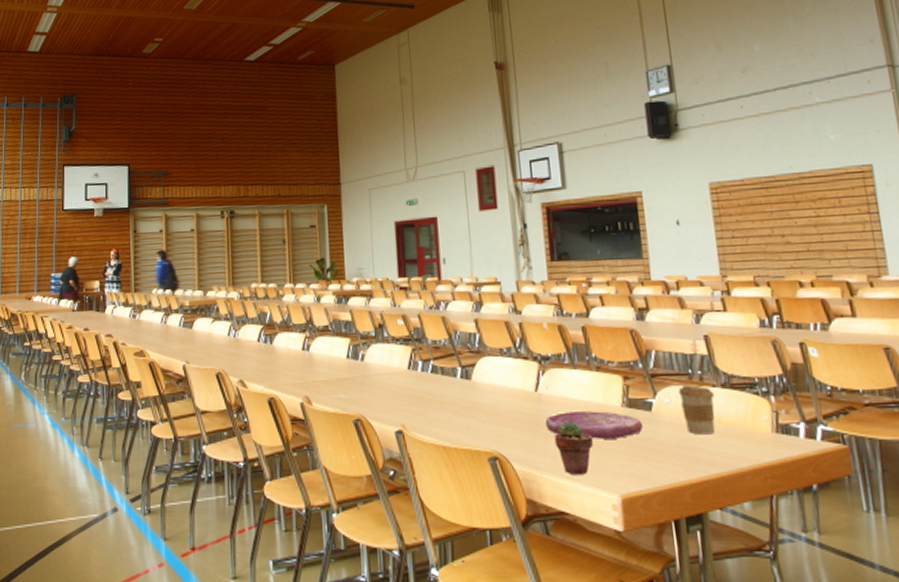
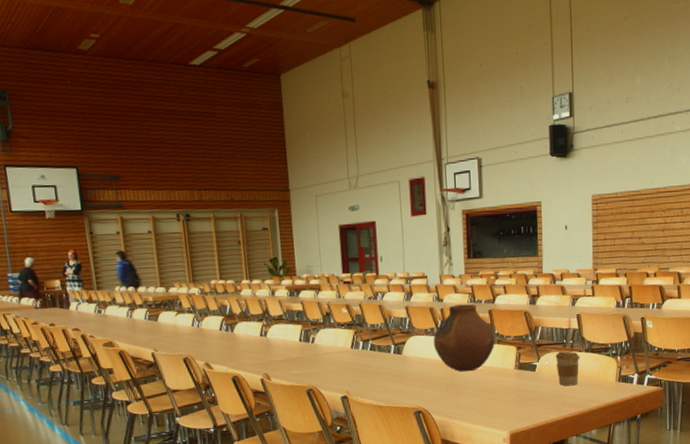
vase: none [510,318,593,406] -> present [433,304,495,372]
plate: present [545,411,643,439] -> none [457,373,528,393]
potted succulent: present [554,420,593,474] -> none [464,381,492,420]

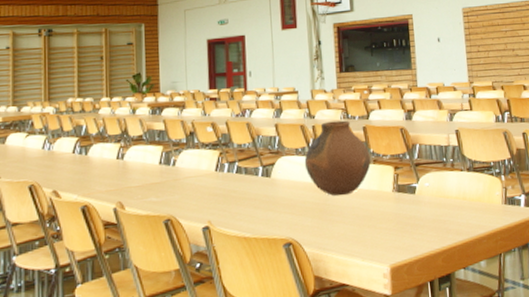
coffee cup: present [555,351,580,386] -> none [435,170,462,211]

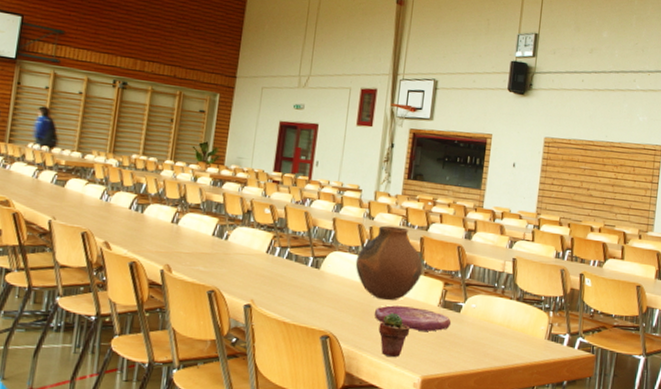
plate: none [331,197,408,220] -> present [374,305,451,332]
potted succulent: none [339,206,369,252] -> present [378,312,409,357]

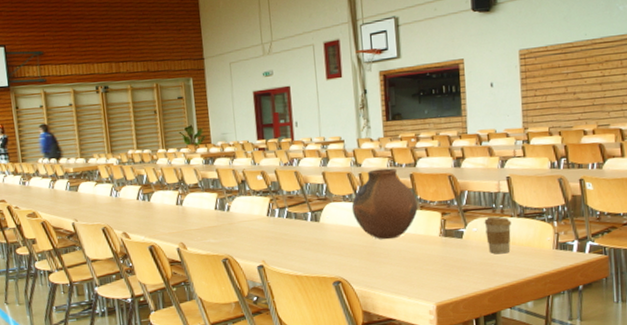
plate: present [374,305,451,332] -> none [378,241,455,262]
potted succulent: present [378,312,409,357] -> none [386,249,416,290]
coffee cup: none [483,295,510,336] -> present [484,216,512,254]

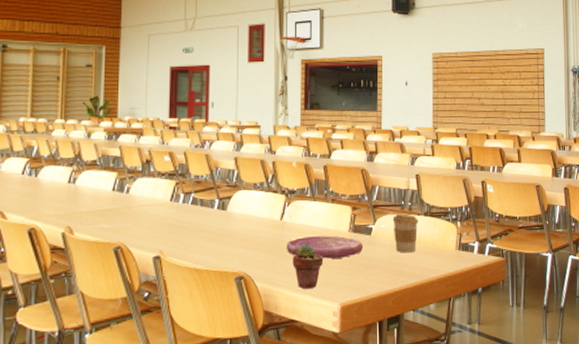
vase: present [351,168,418,239] -> none [262,158,329,232]
plate: none [378,241,455,262] -> present [286,236,363,259]
potted succulent: none [386,249,416,290] -> present [292,244,323,289]

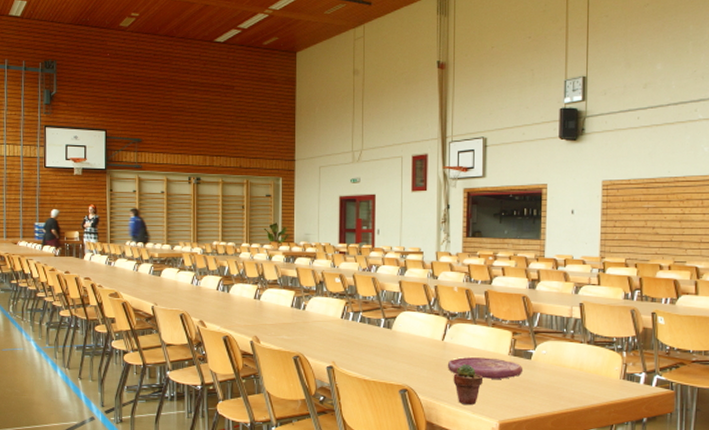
coffee cup: present [392,214,419,253] -> none [554,341,581,379]

